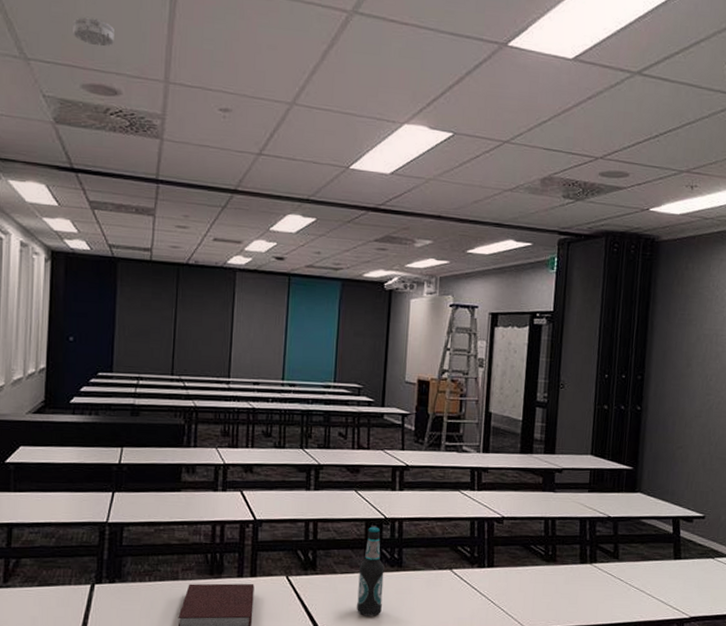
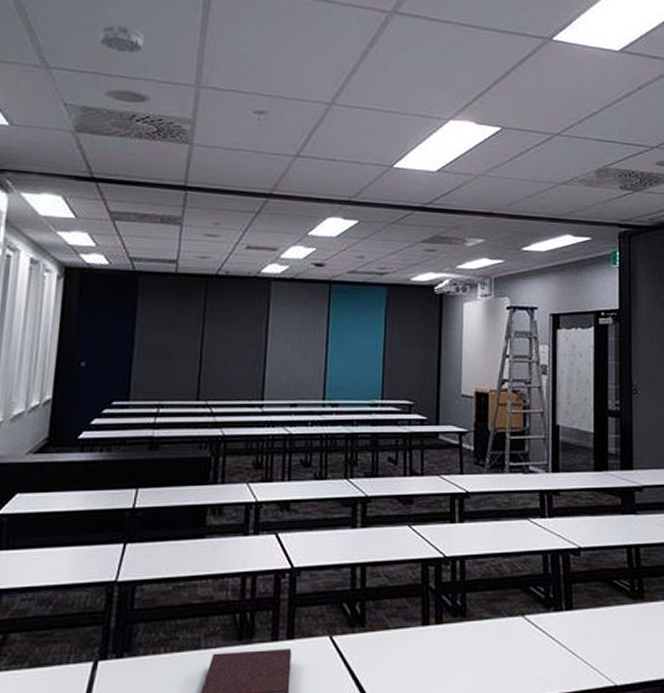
bottle: present [357,526,385,616] -> none [414,568,446,681]

